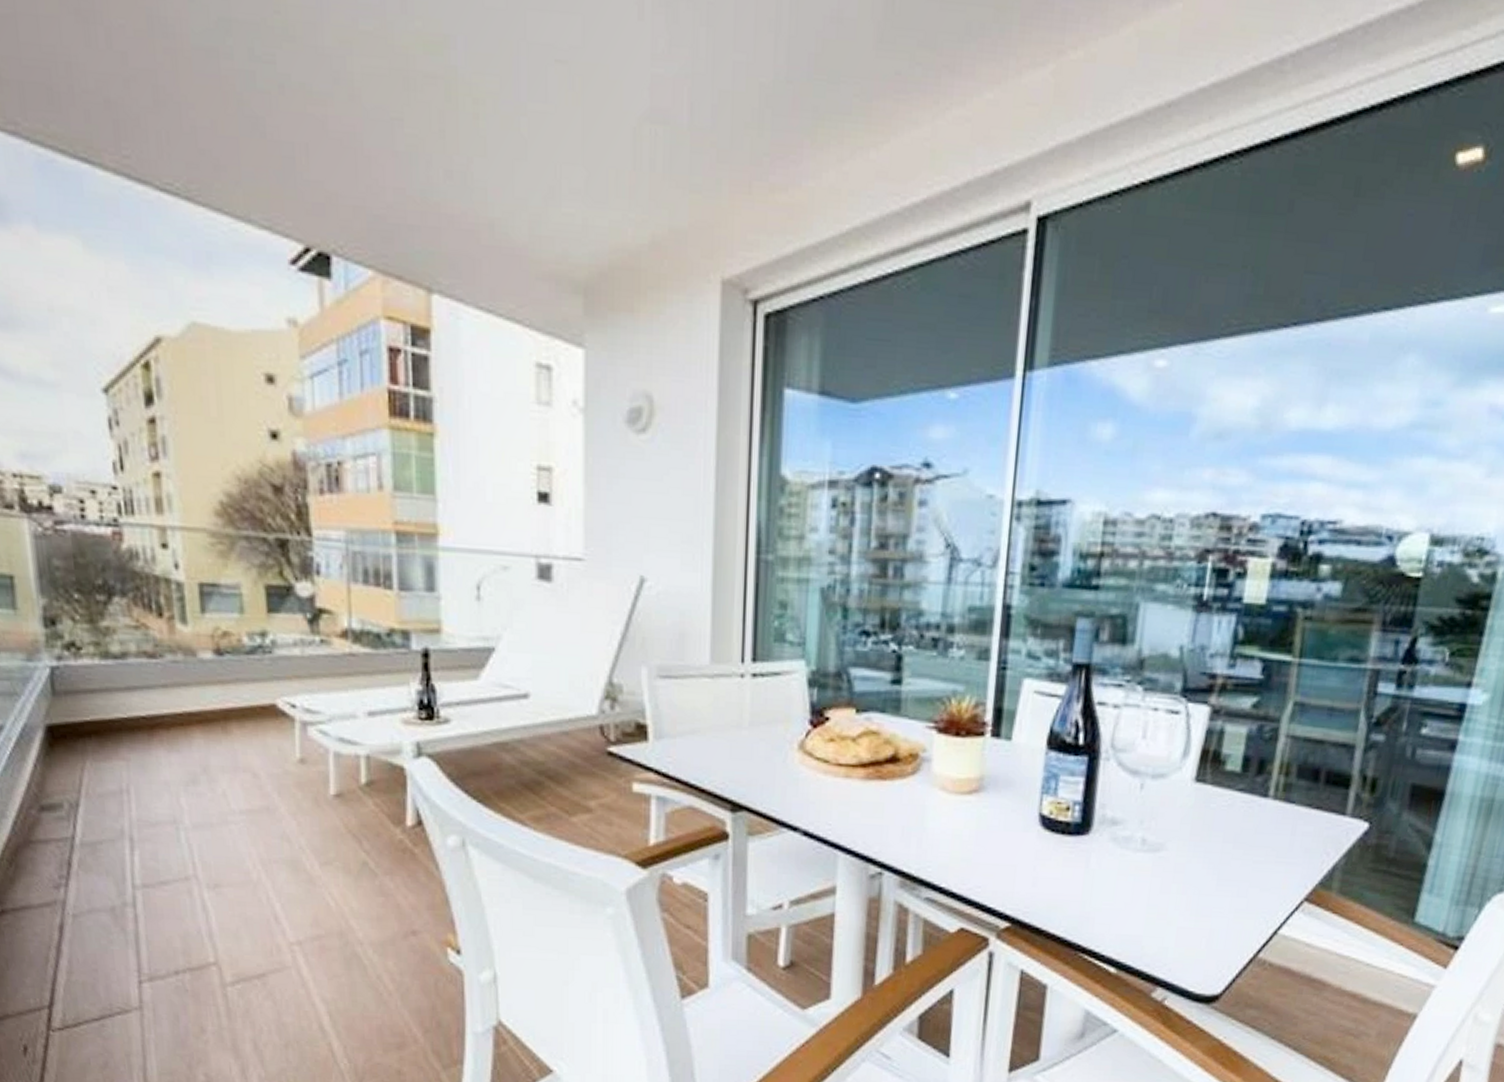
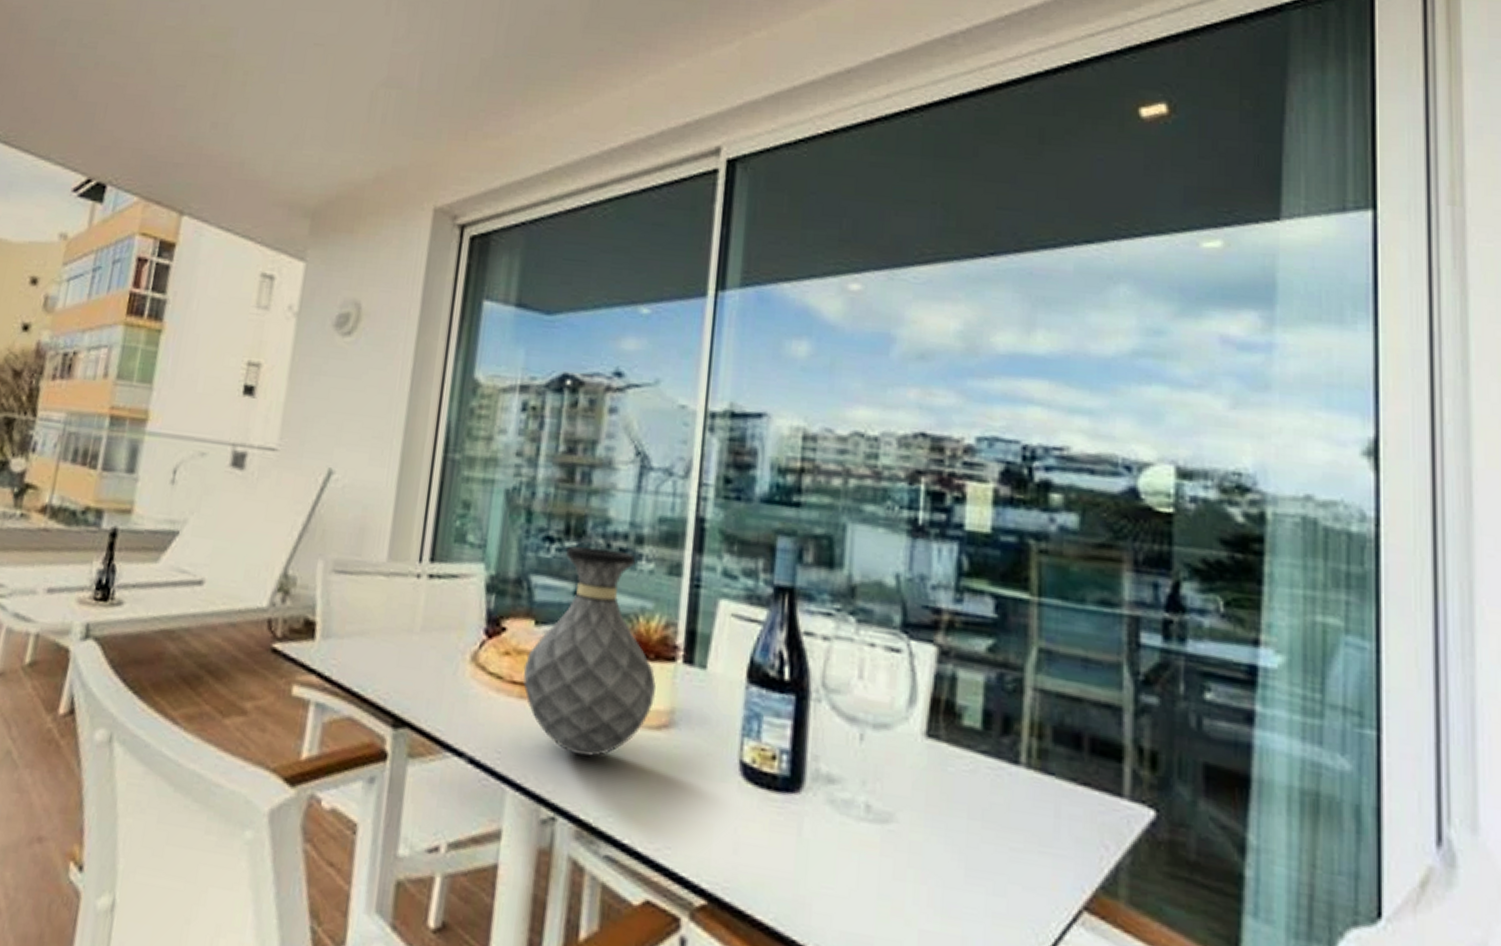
vase: none [847,638,967,821] -> present [522,546,656,757]

